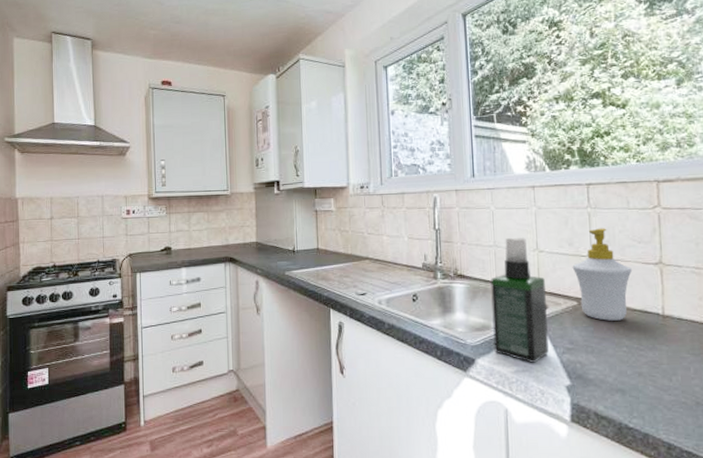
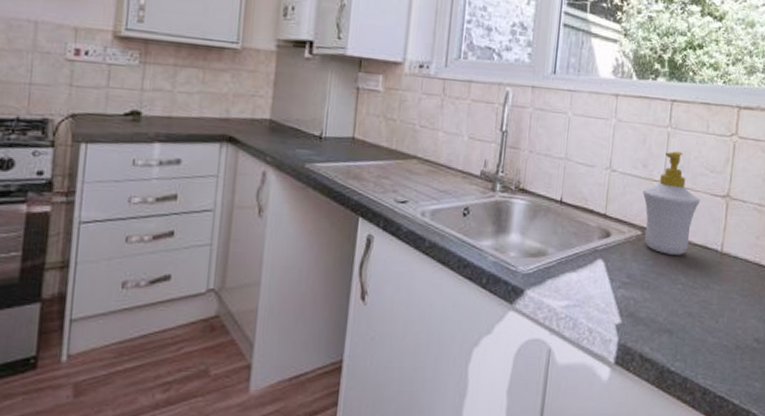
spray bottle: present [491,237,549,363] -> none [547,150,613,297]

